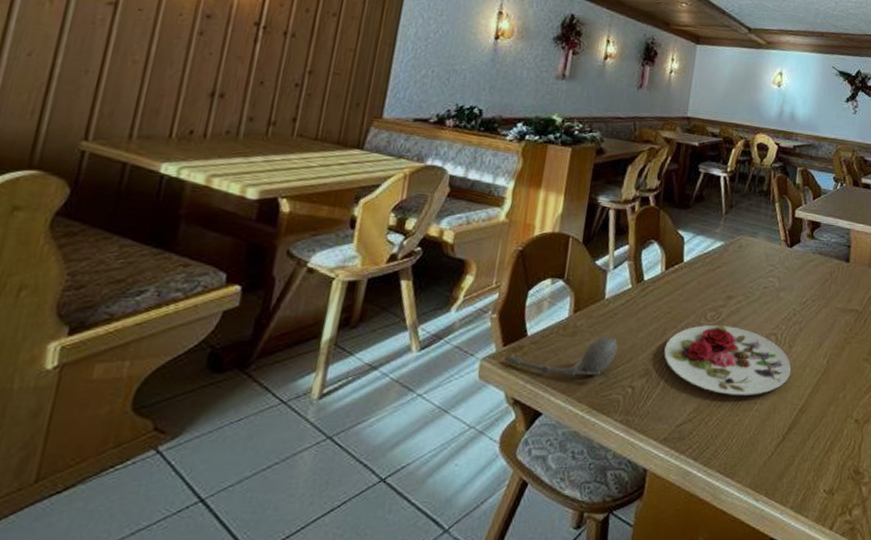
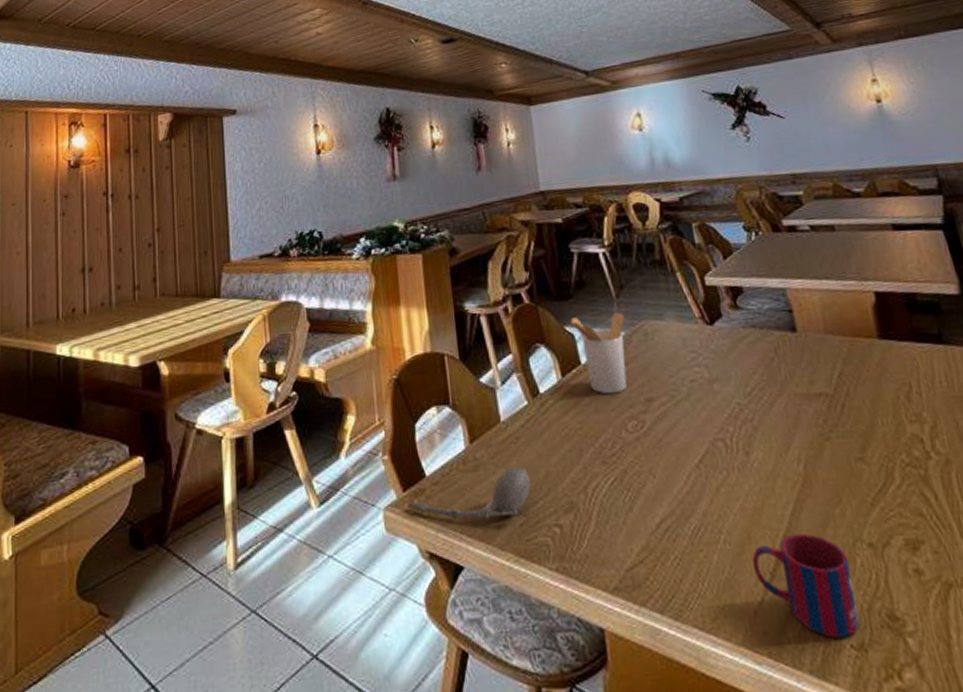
plate: present [664,324,792,395] -> none [585,436,758,525]
utensil holder: none [682,224,727,289] -> present [568,312,627,395]
mug: none [772,408,839,484] -> present [752,533,860,638]

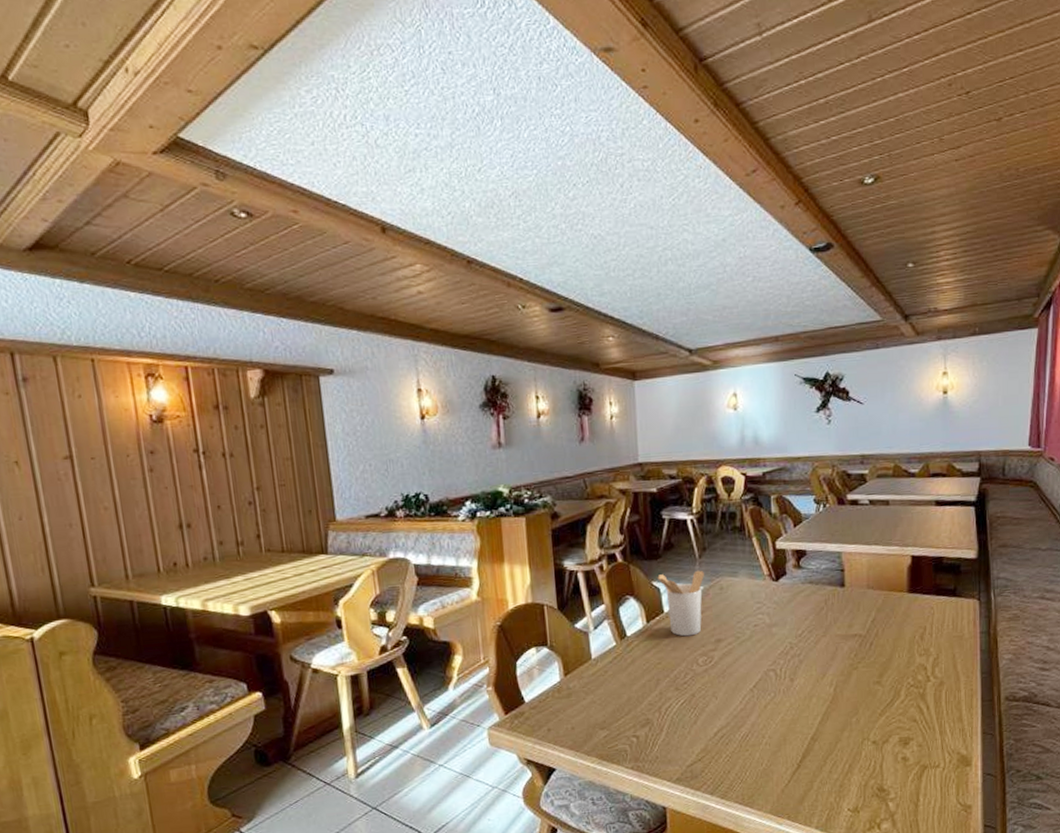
spoon: present [407,466,531,520] -> none [508,693,615,735]
mug: present [752,533,860,638] -> none [785,736,857,805]

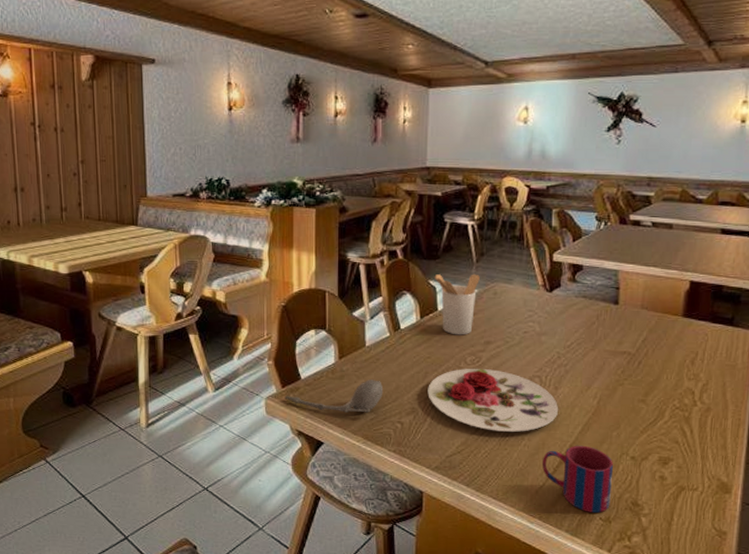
spoon: none [508,693,615,735] -> present [284,380,384,413]
plate: none [661,668,797,733] -> present [427,368,559,432]
mug: none [785,736,857,805] -> present [542,445,613,513]

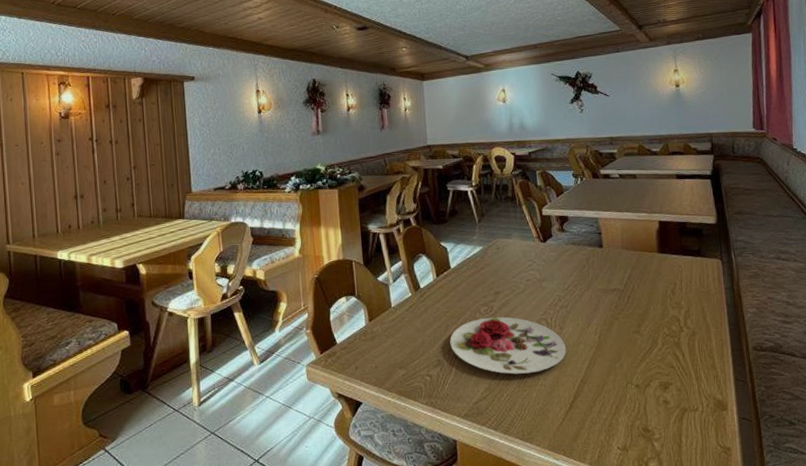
spoon: present [284,380,384,413] -> none [323,337,411,372]
utensil holder: present [433,274,480,335] -> none [443,233,483,289]
mug: present [542,445,613,513] -> none [559,379,625,443]

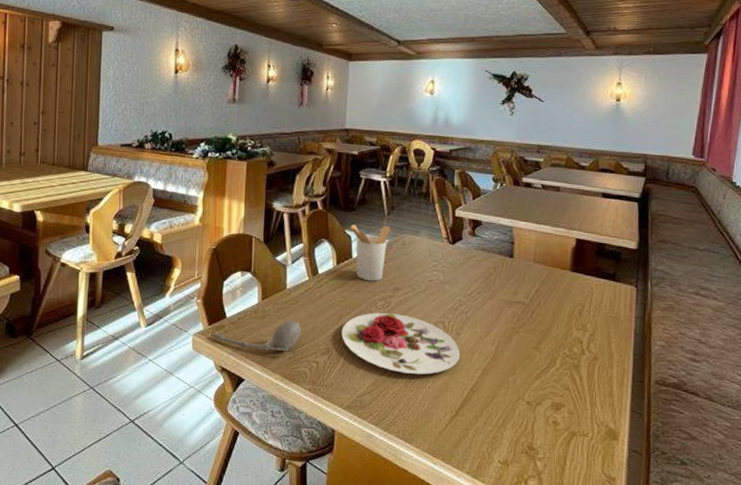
spoon: none [323,337,411,372] -> present [210,320,302,352]
utensil holder: none [443,233,483,289] -> present [349,225,390,282]

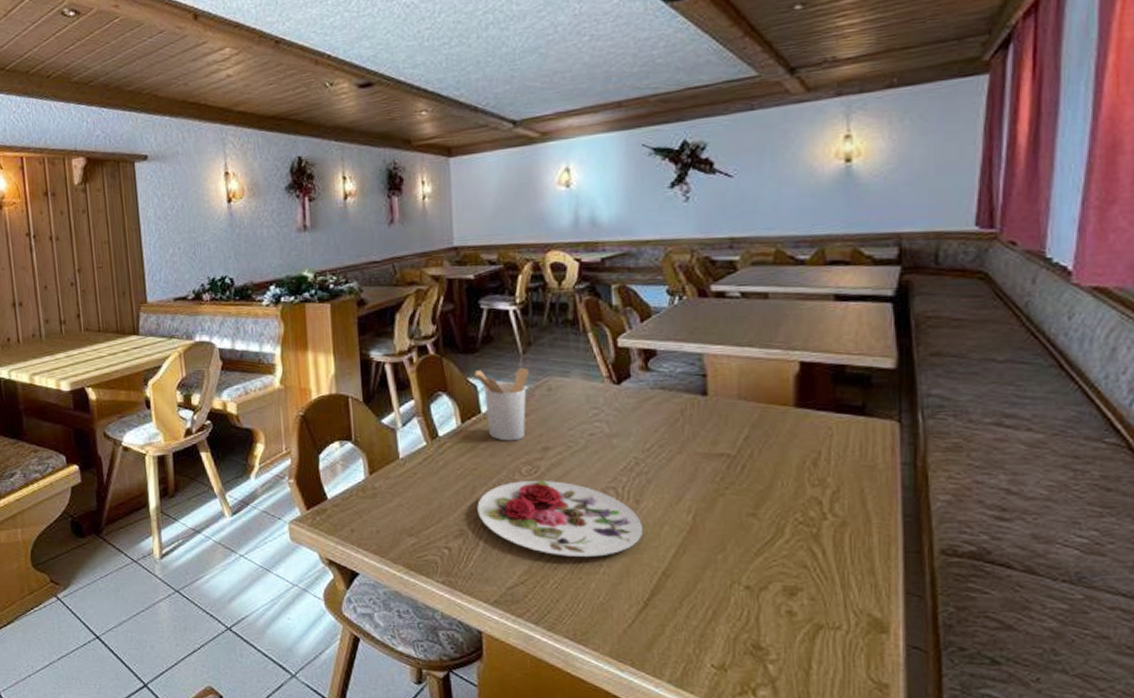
spoon: present [210,320,302,352] -> none [310,497,425,537]

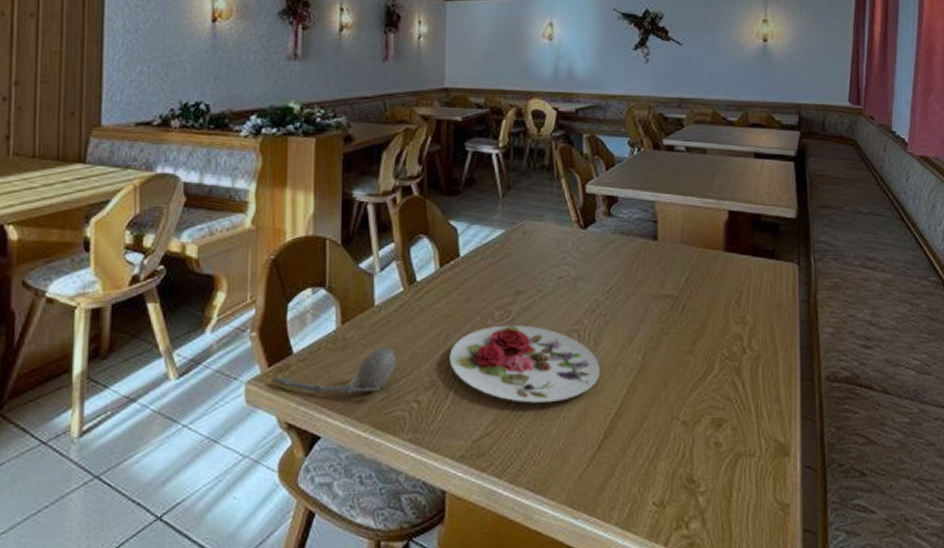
spoon: none [310,497,425,537] -> present [271,348,396,394]
utensil holder: present [472,367,529,441] -> none [454,211,507,286]

